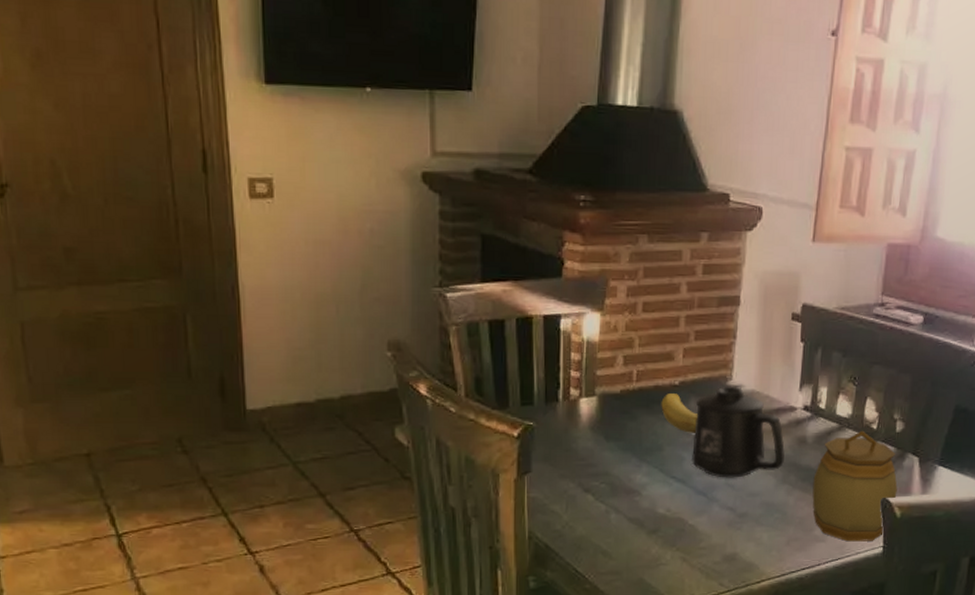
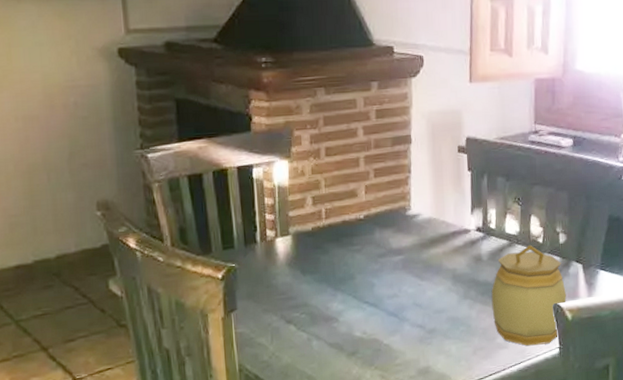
fruit: present [661,393,697,433] -> none [349,226,383,261]
mug: present [691,387,785,478] -> none [380,216,464,299]

